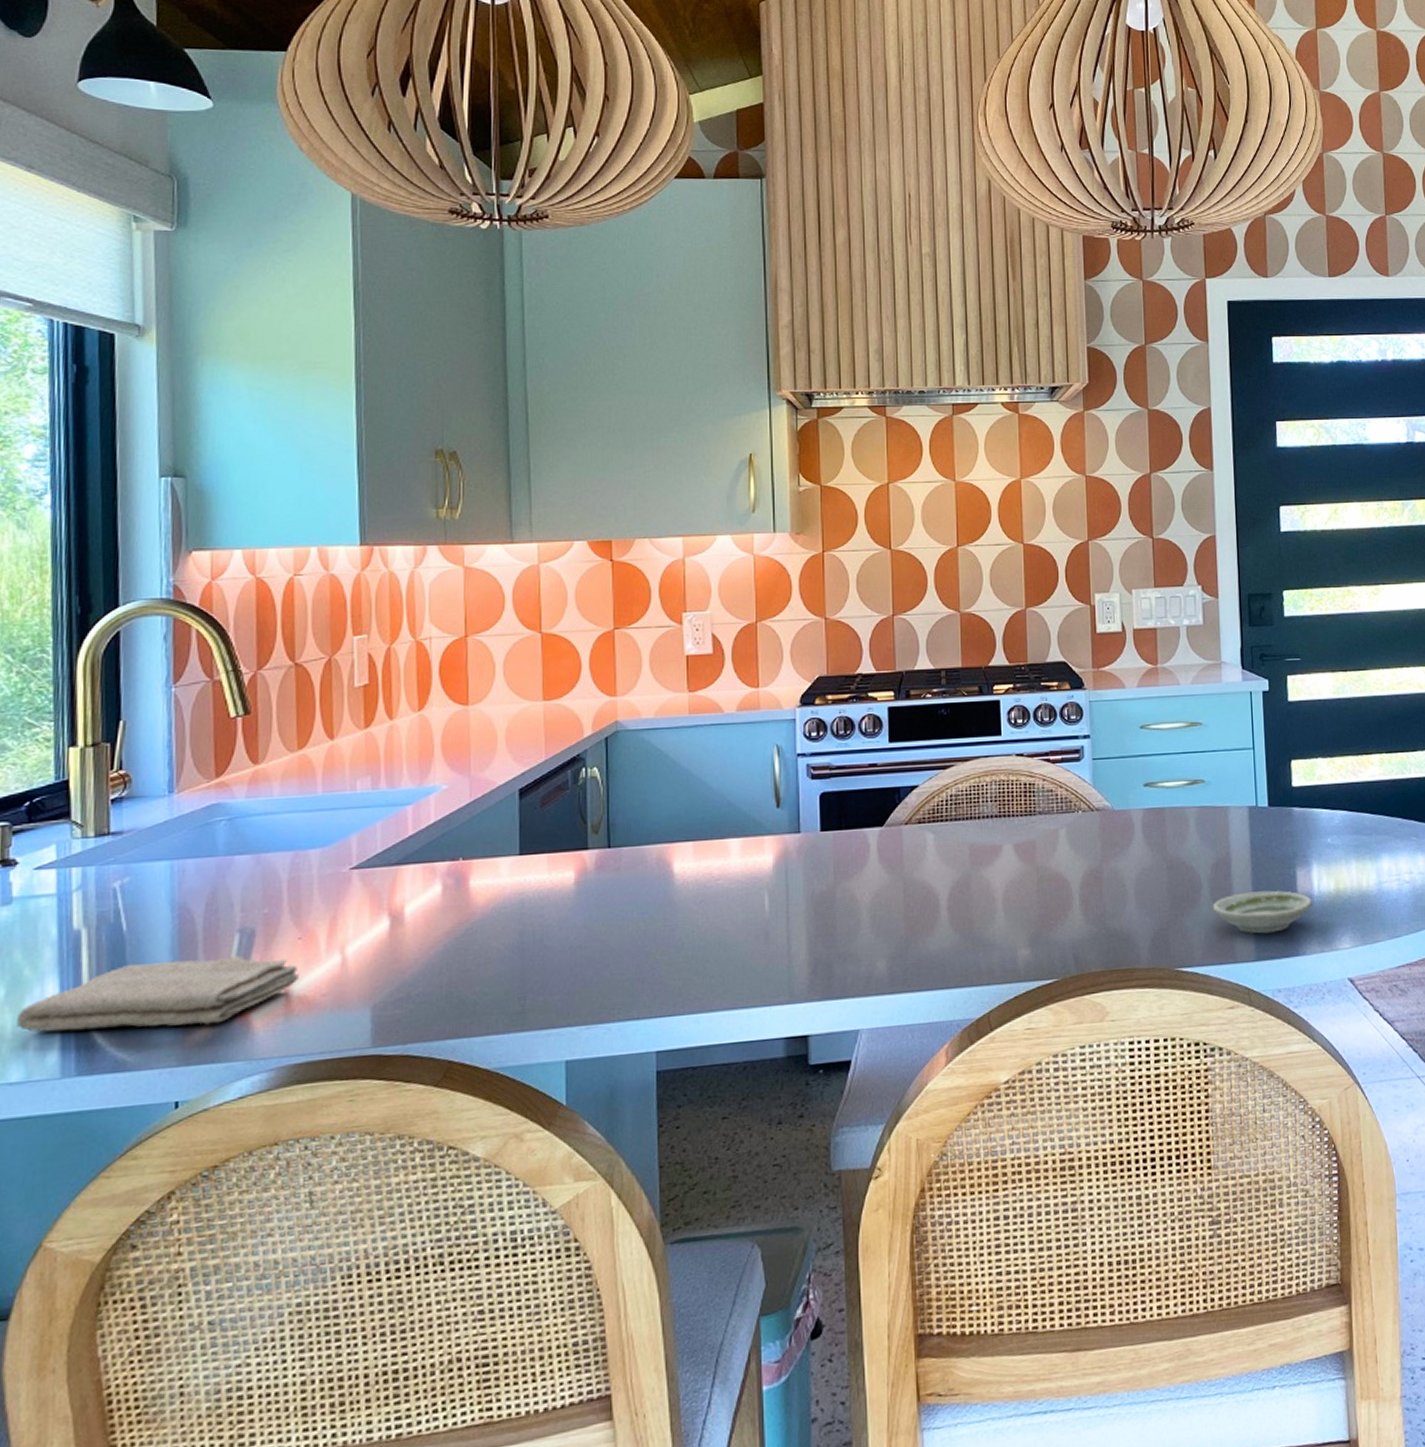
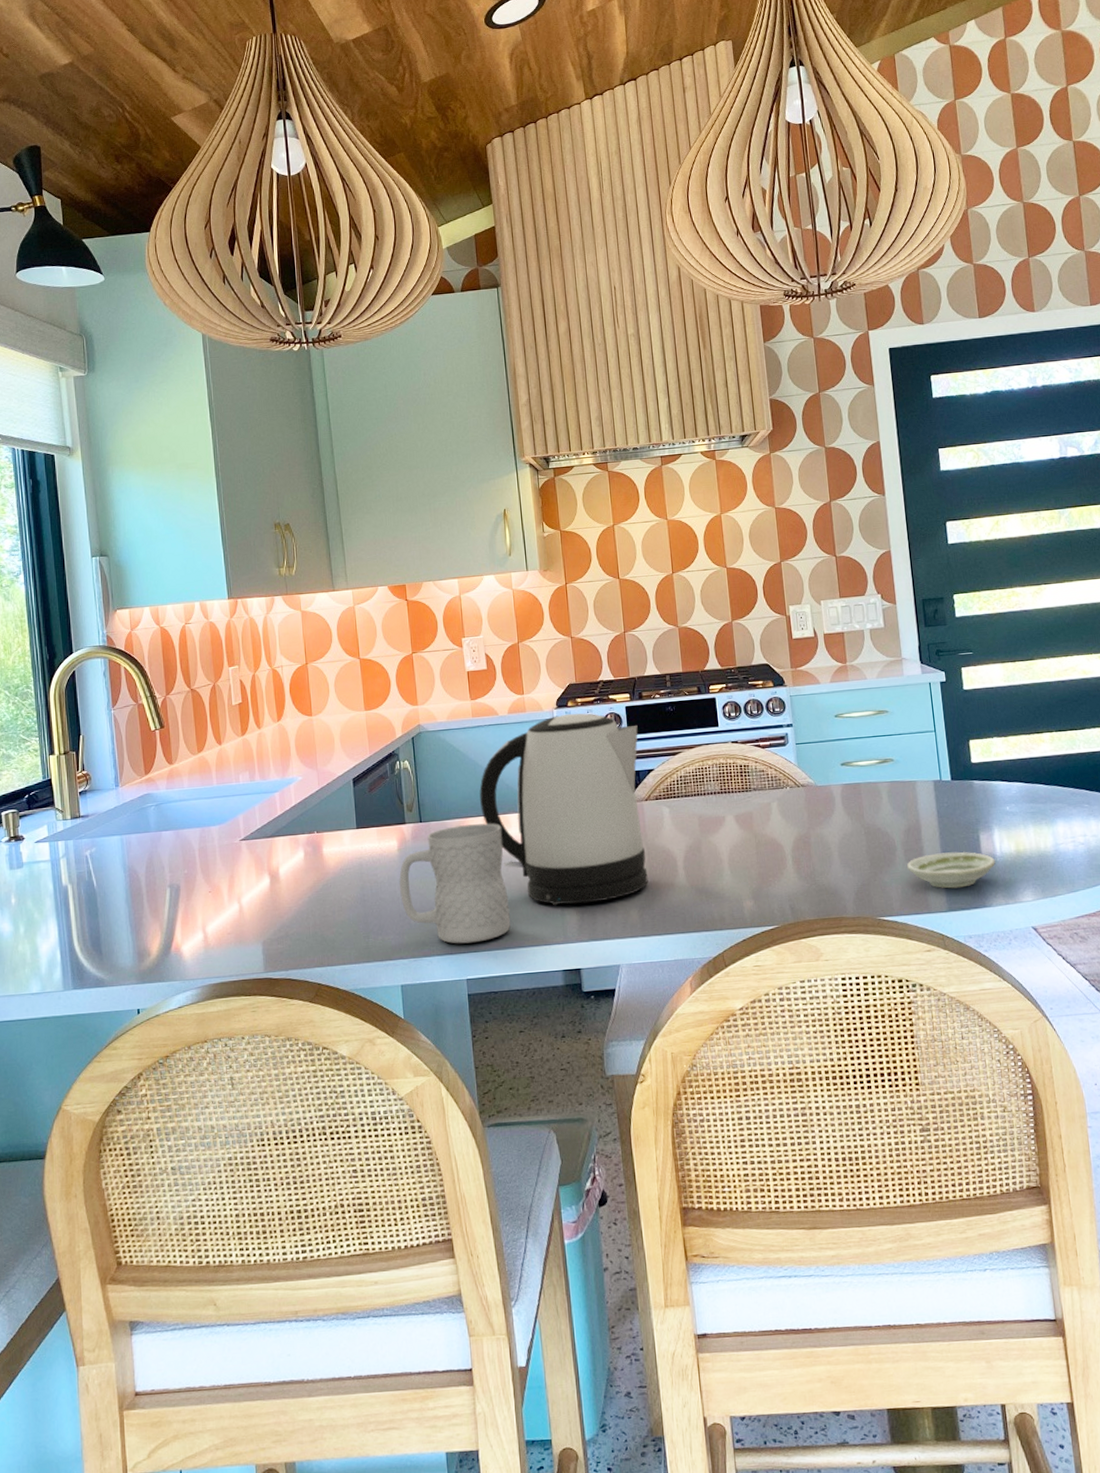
washcloth: present [15,955,299,1032] -> none [32,904,212,958]
mug: none [572,849,720,1006] -> present [398,822,511,944]
kettle: none [691,713,902,955] -> present [479,713,649,905]

